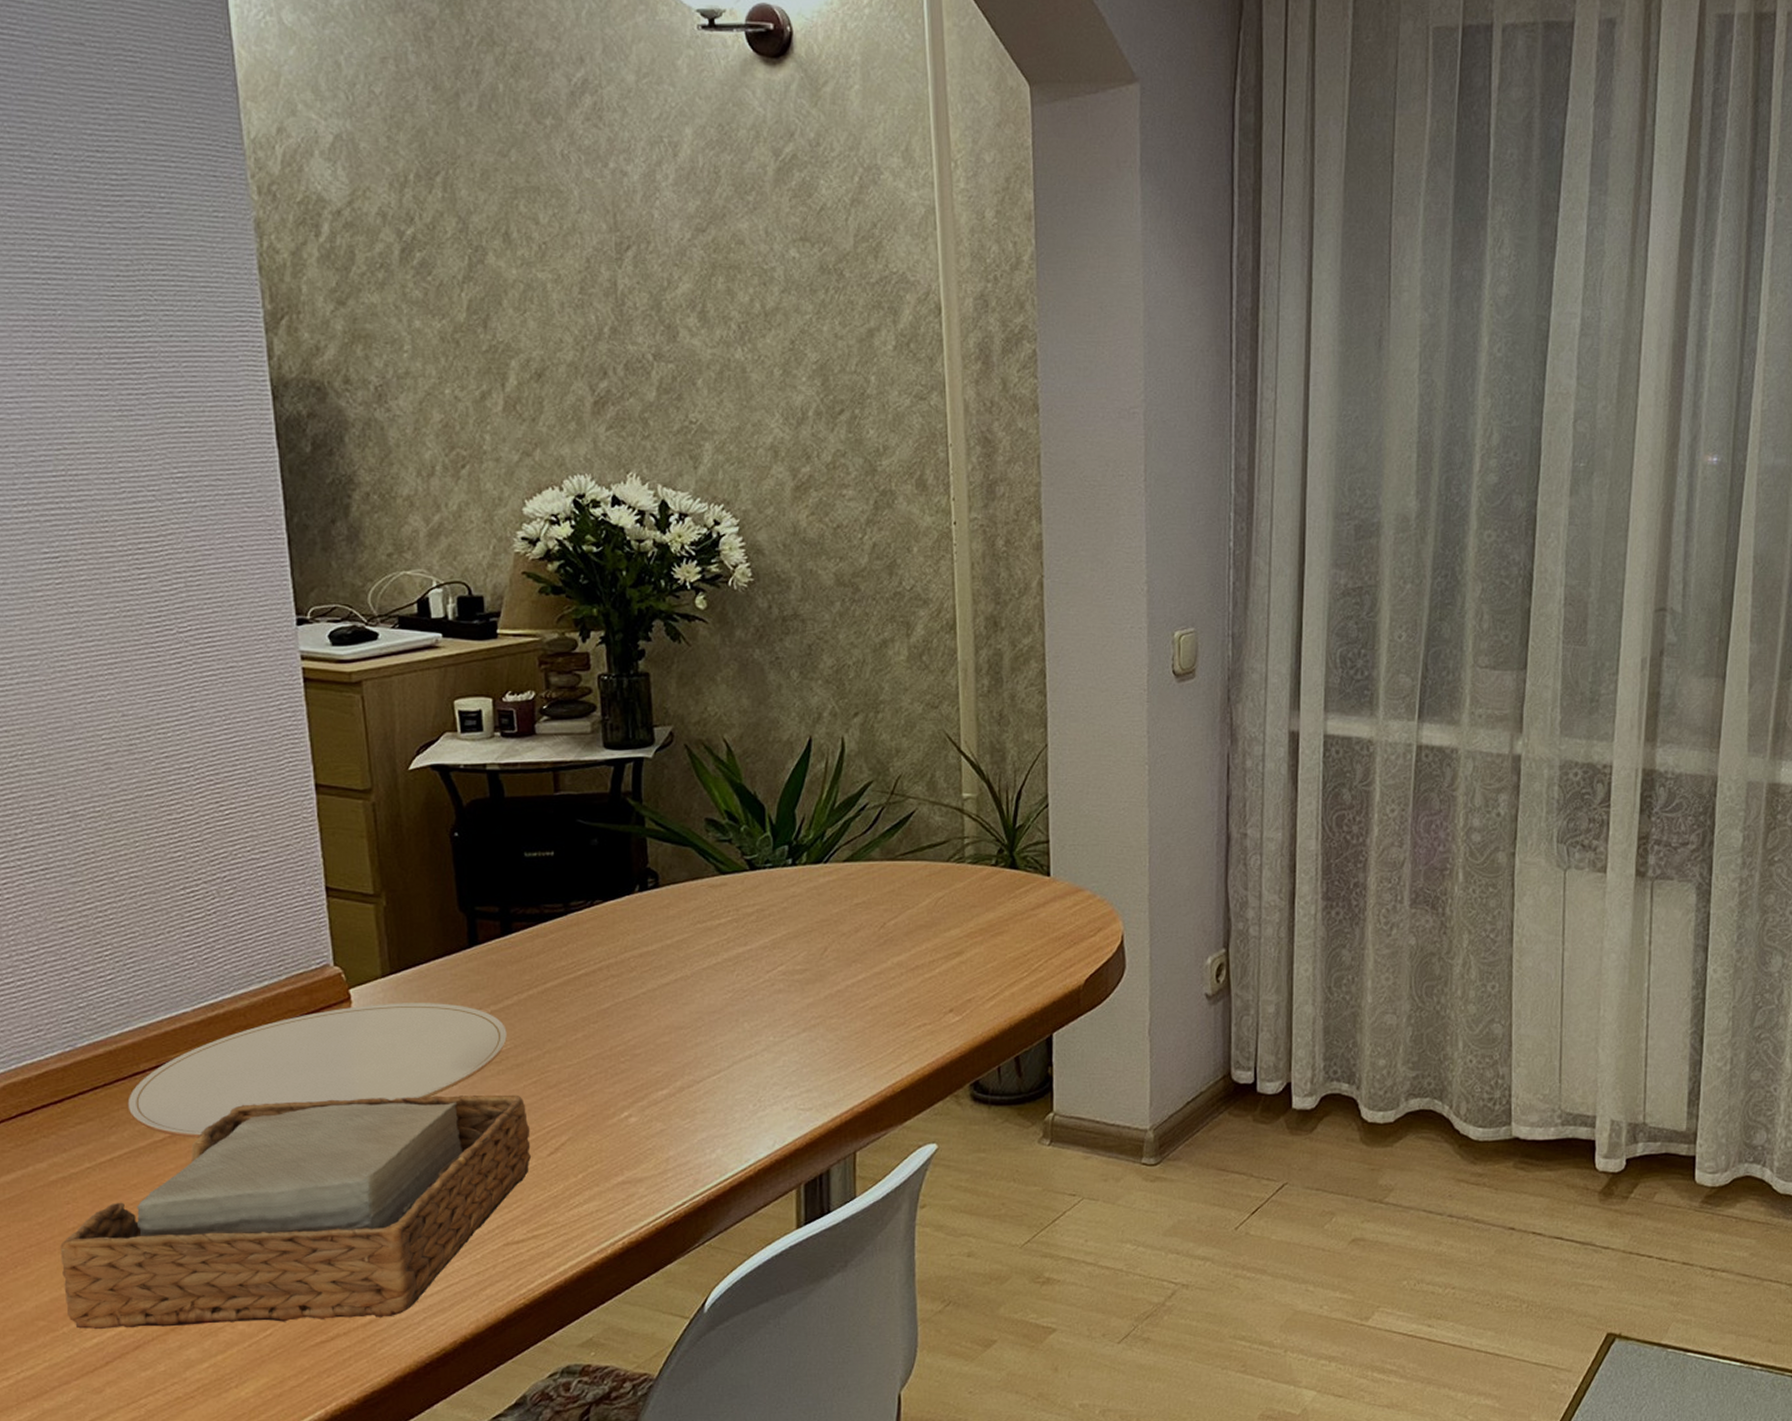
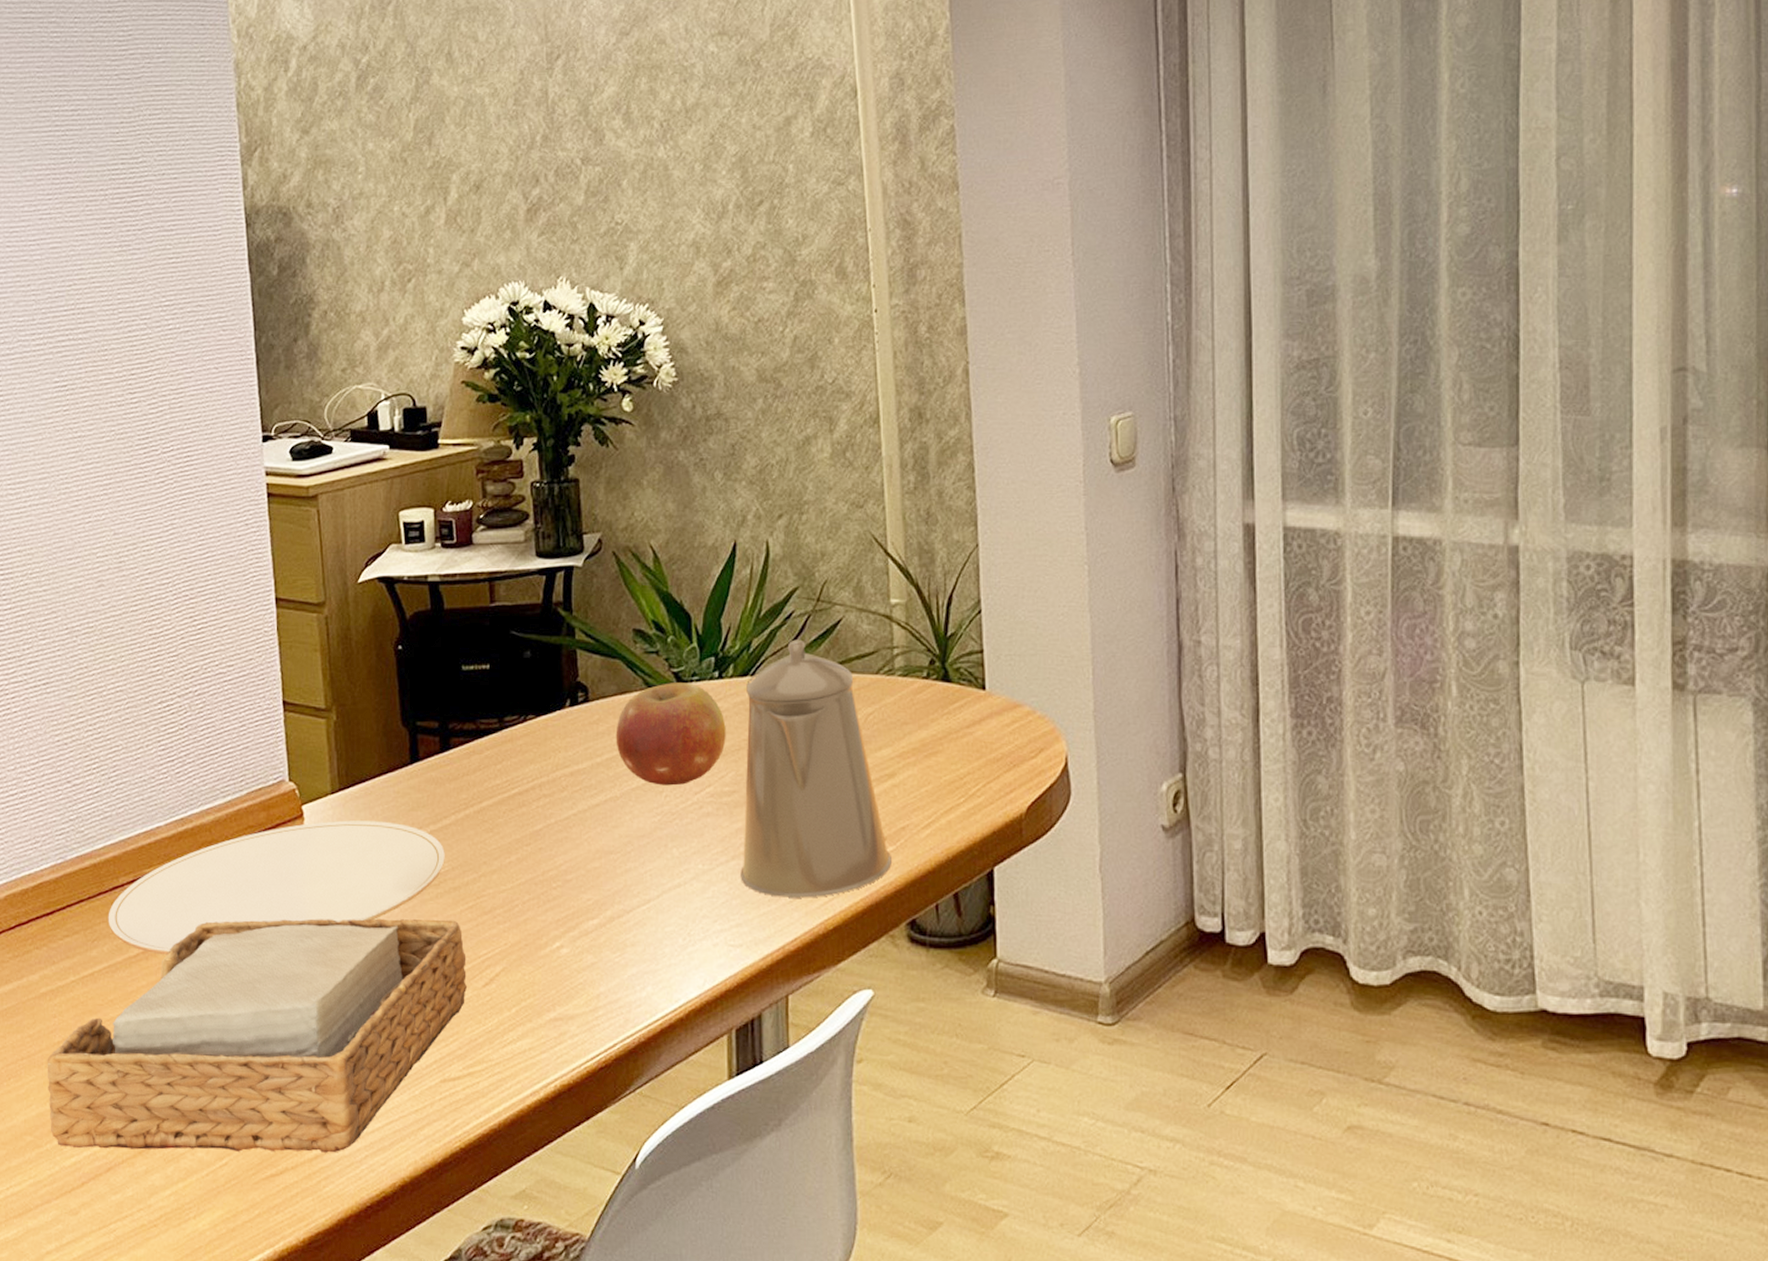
fruit: none [686,869,799,965] -> present [616,683,726,786]
teapot: none [811,829,957,1065] -> present [740,639,891,898]

